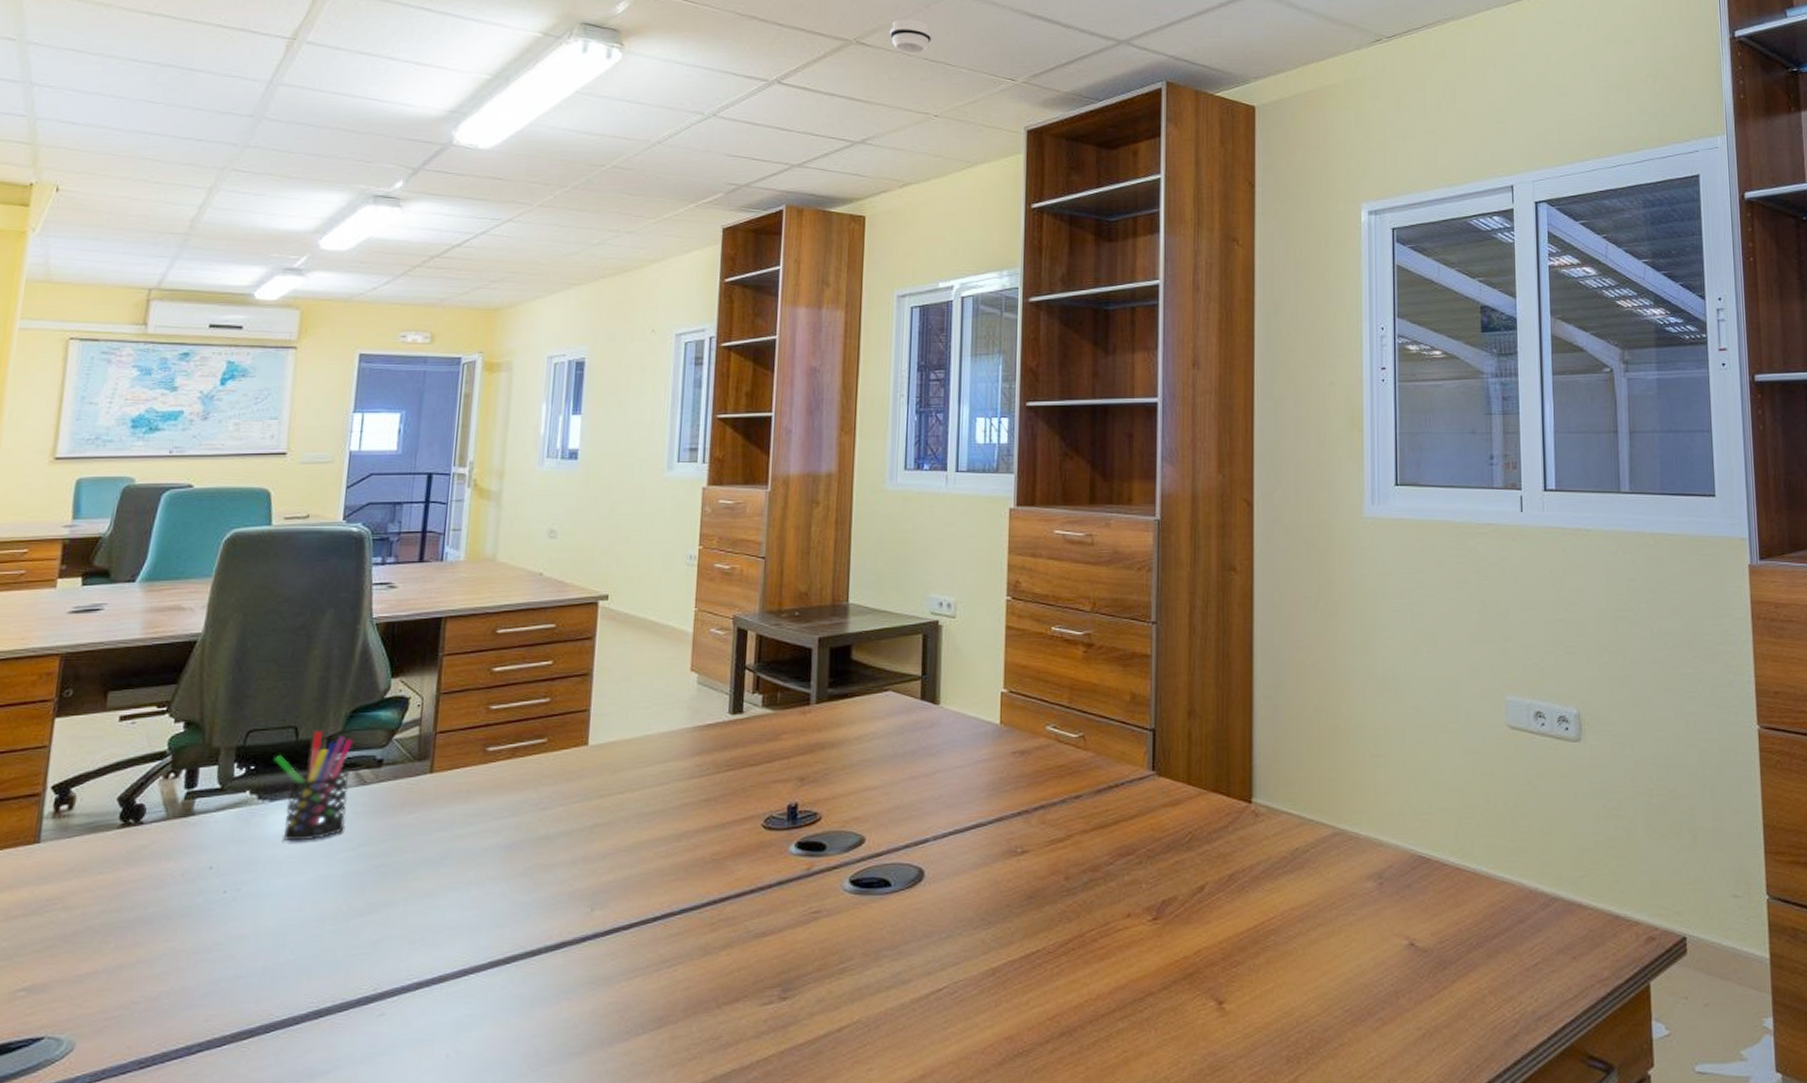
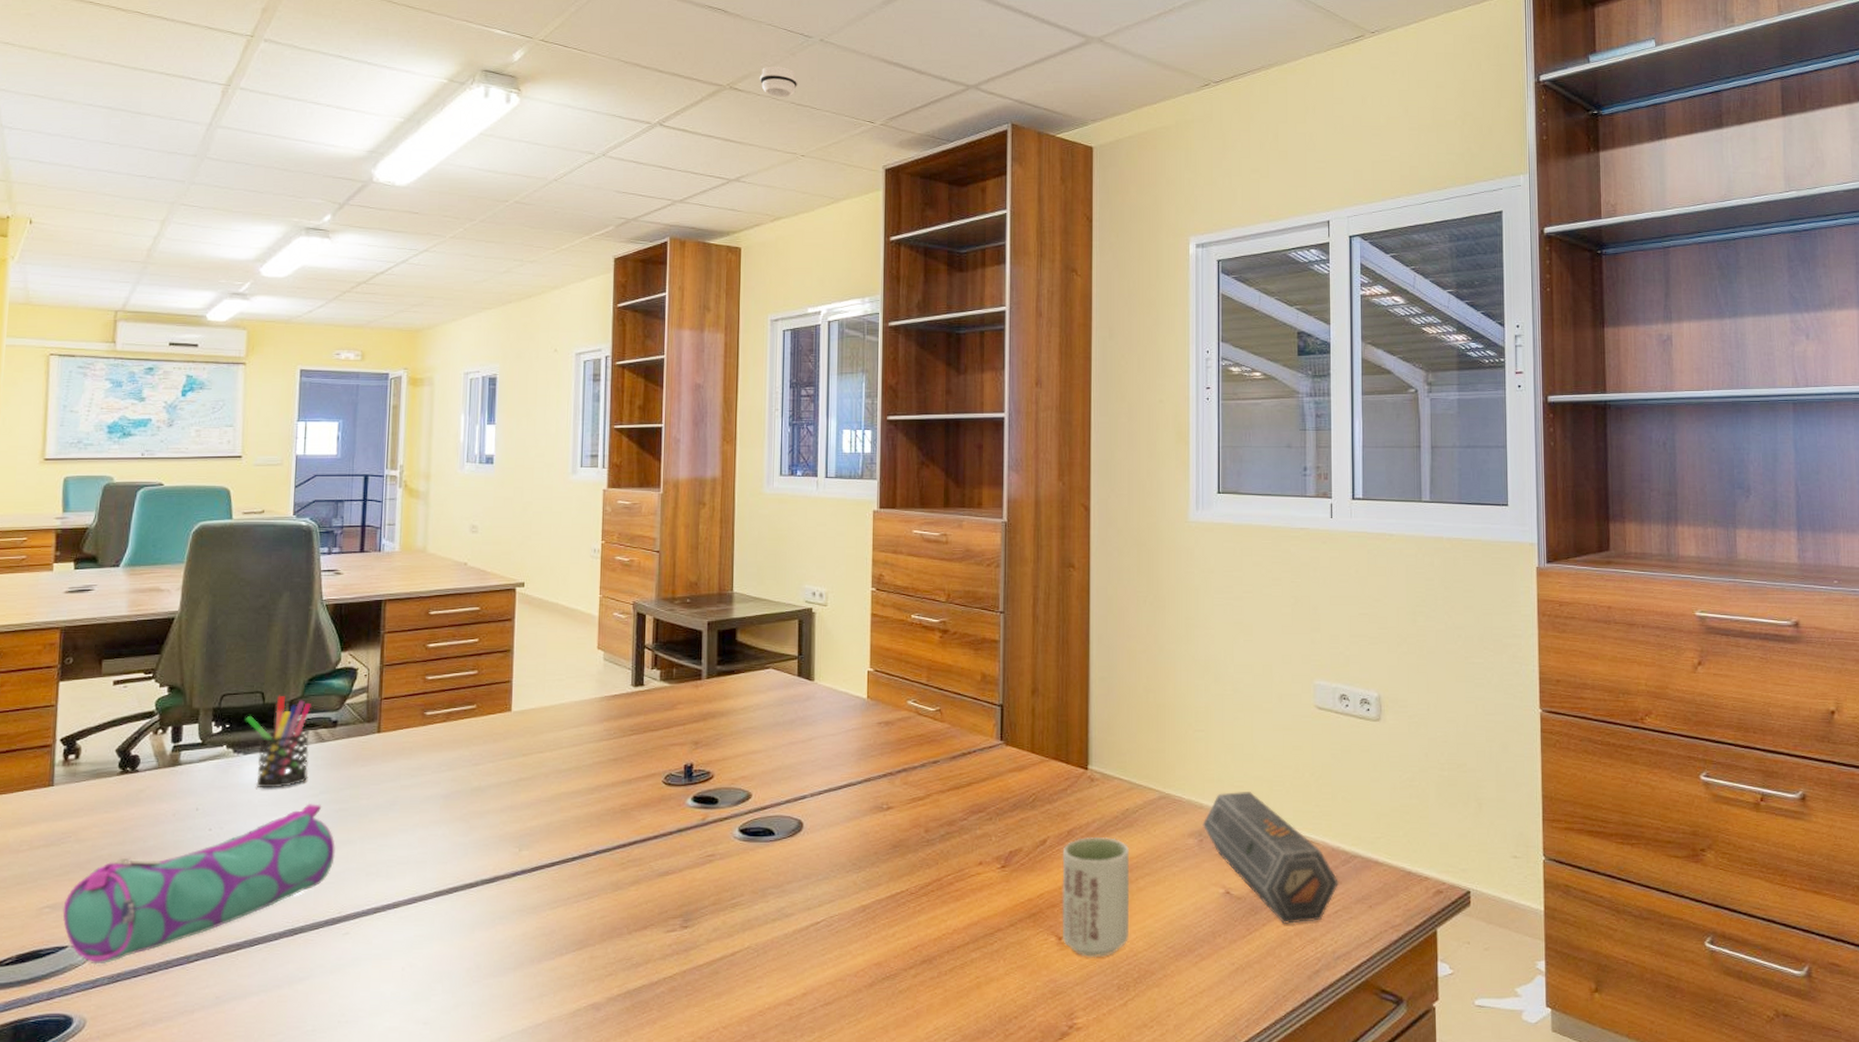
pencil case: none [40,858,374,1060] -> present [62,804,335,965]
cup: none [1222,881,1300,1026] -> present [1062,836,1130,958]
speaker: none [1382,826,1538,980] -> present [1202,792,1339,924]

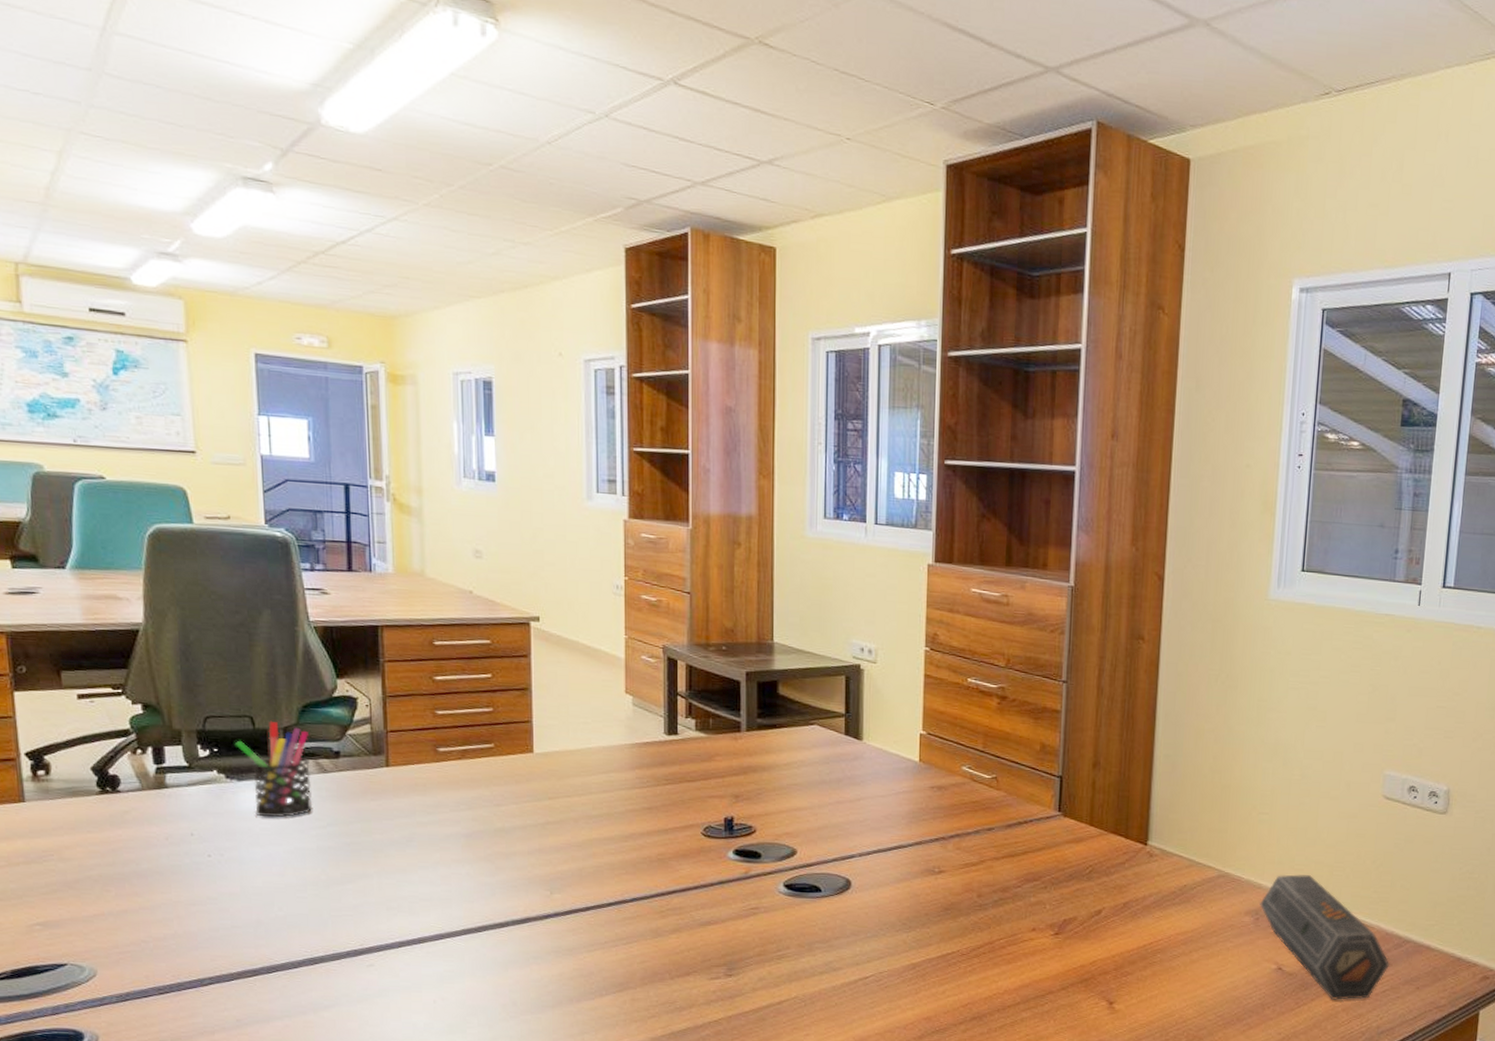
pencil case: present [62,804,335,965] -> none [55,835,351,984]
smoke detector: present [759,66,798,98] -> none [795,18,843,63]
cup: present [1062,836,1130,958] -> none [1113,909,1184,1023]

